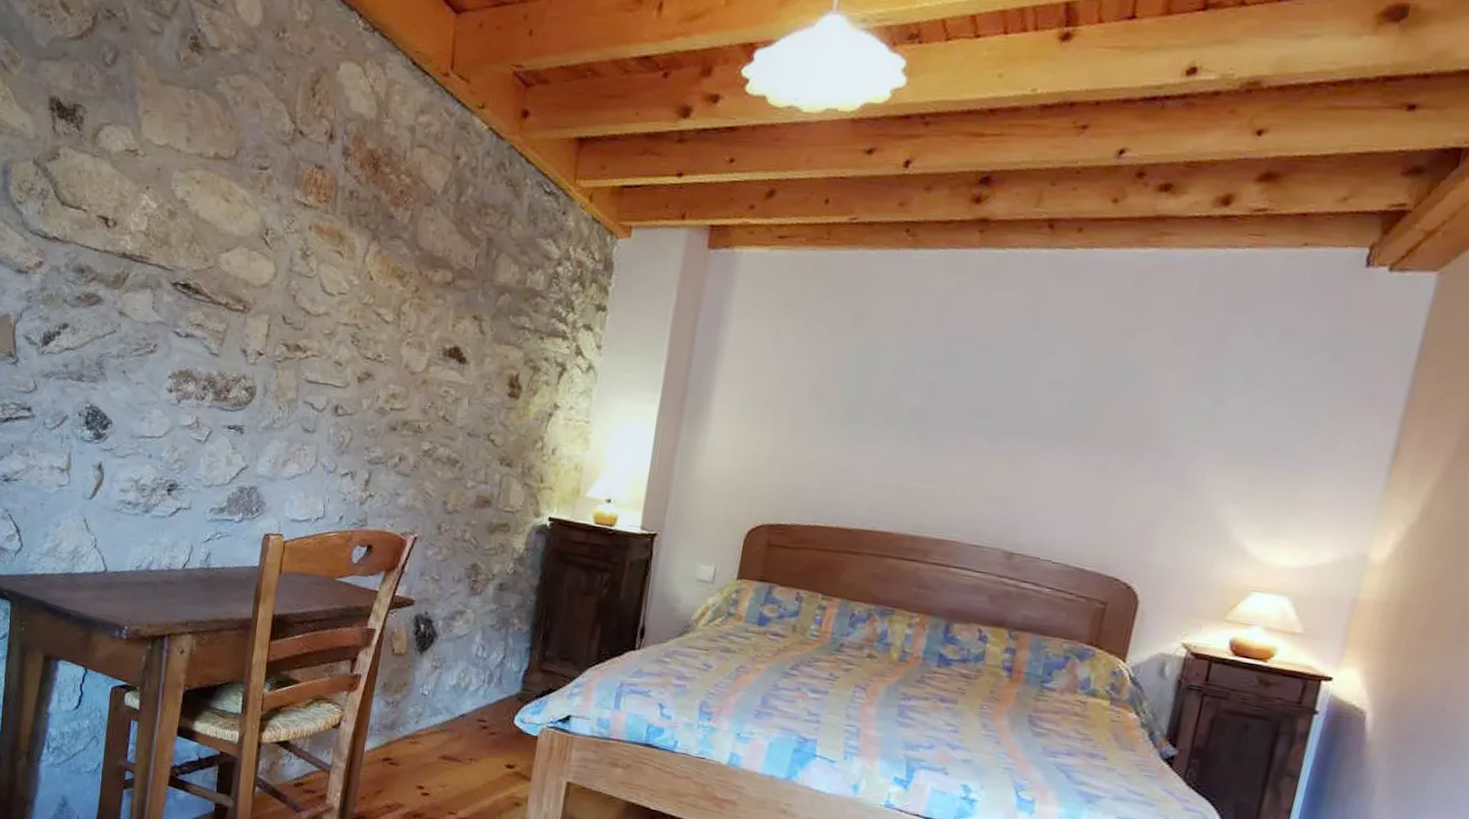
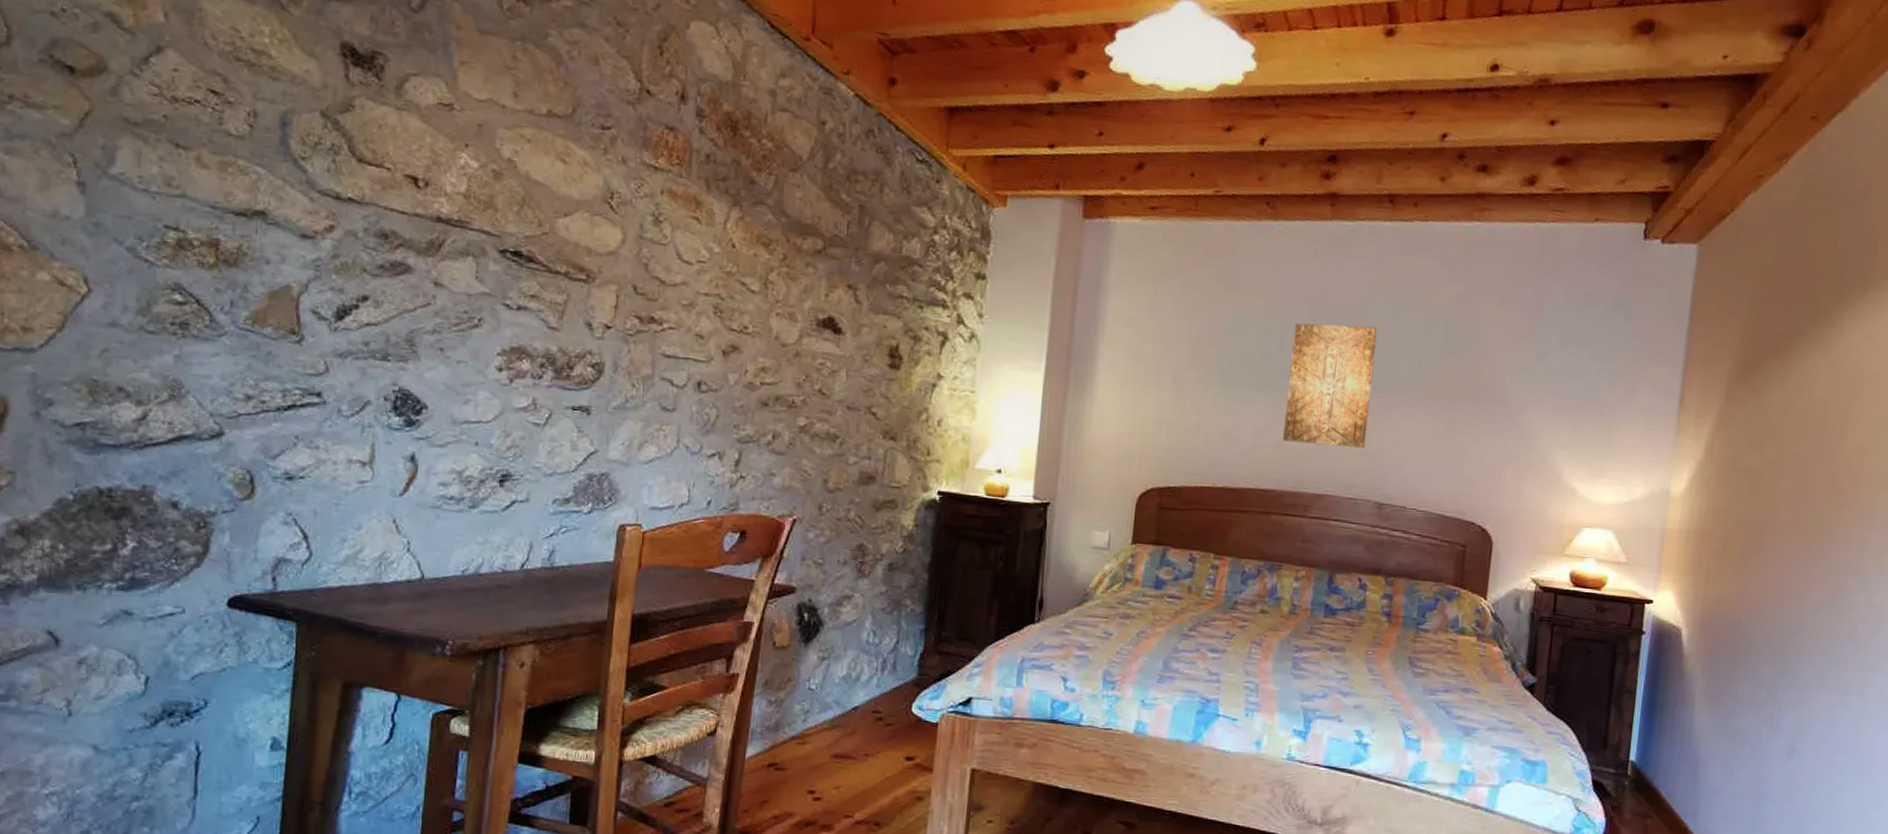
wall art: none [905,359,1024,493] -> present [1283,323,1379,448]

